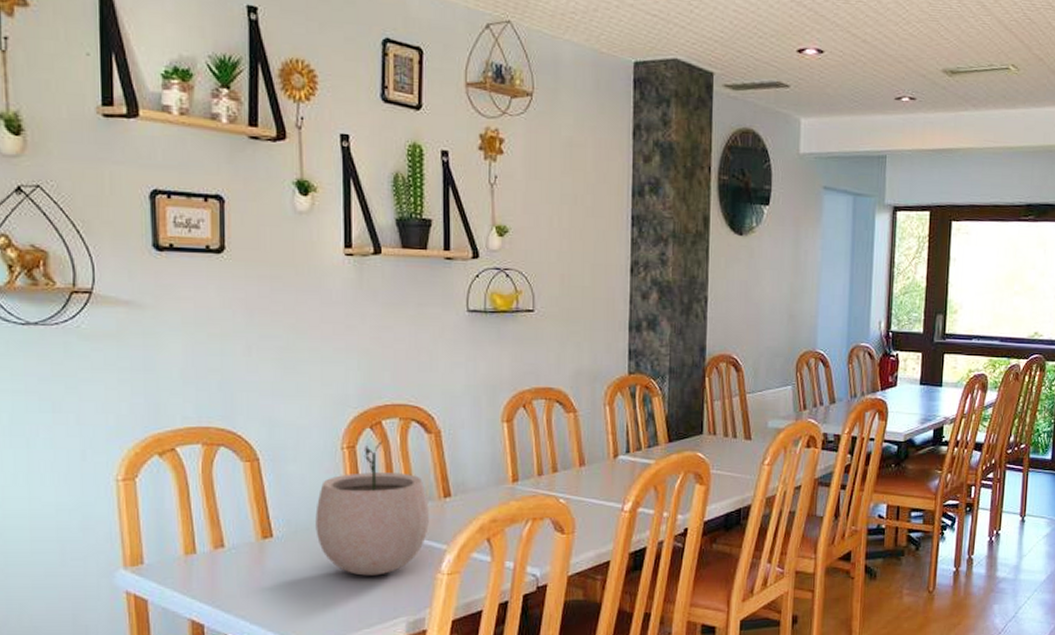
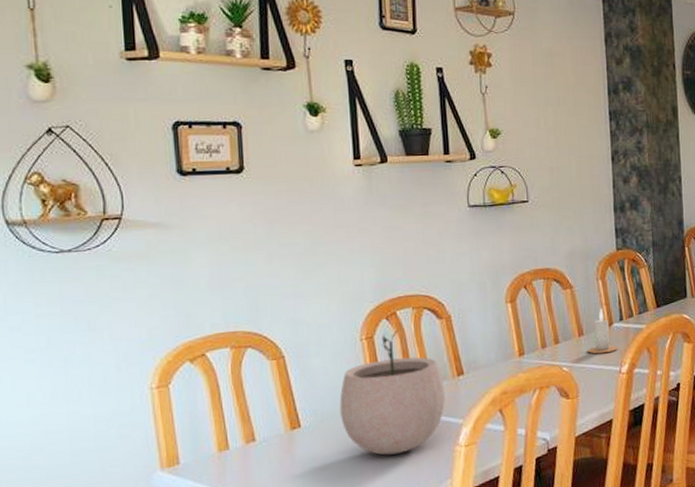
candle: none [588,438,622,488] -> present [587,308,618,354]

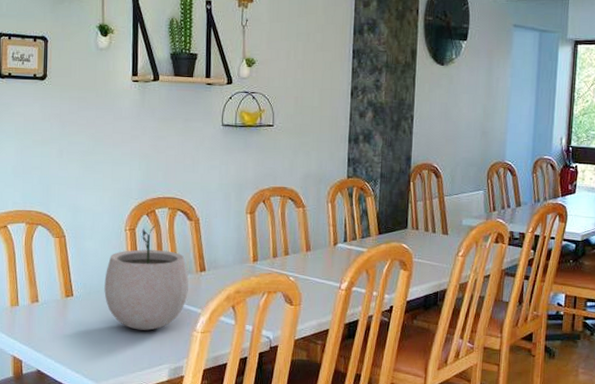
candle: present [587,308,618,354] -> none [312,229,340,270]

